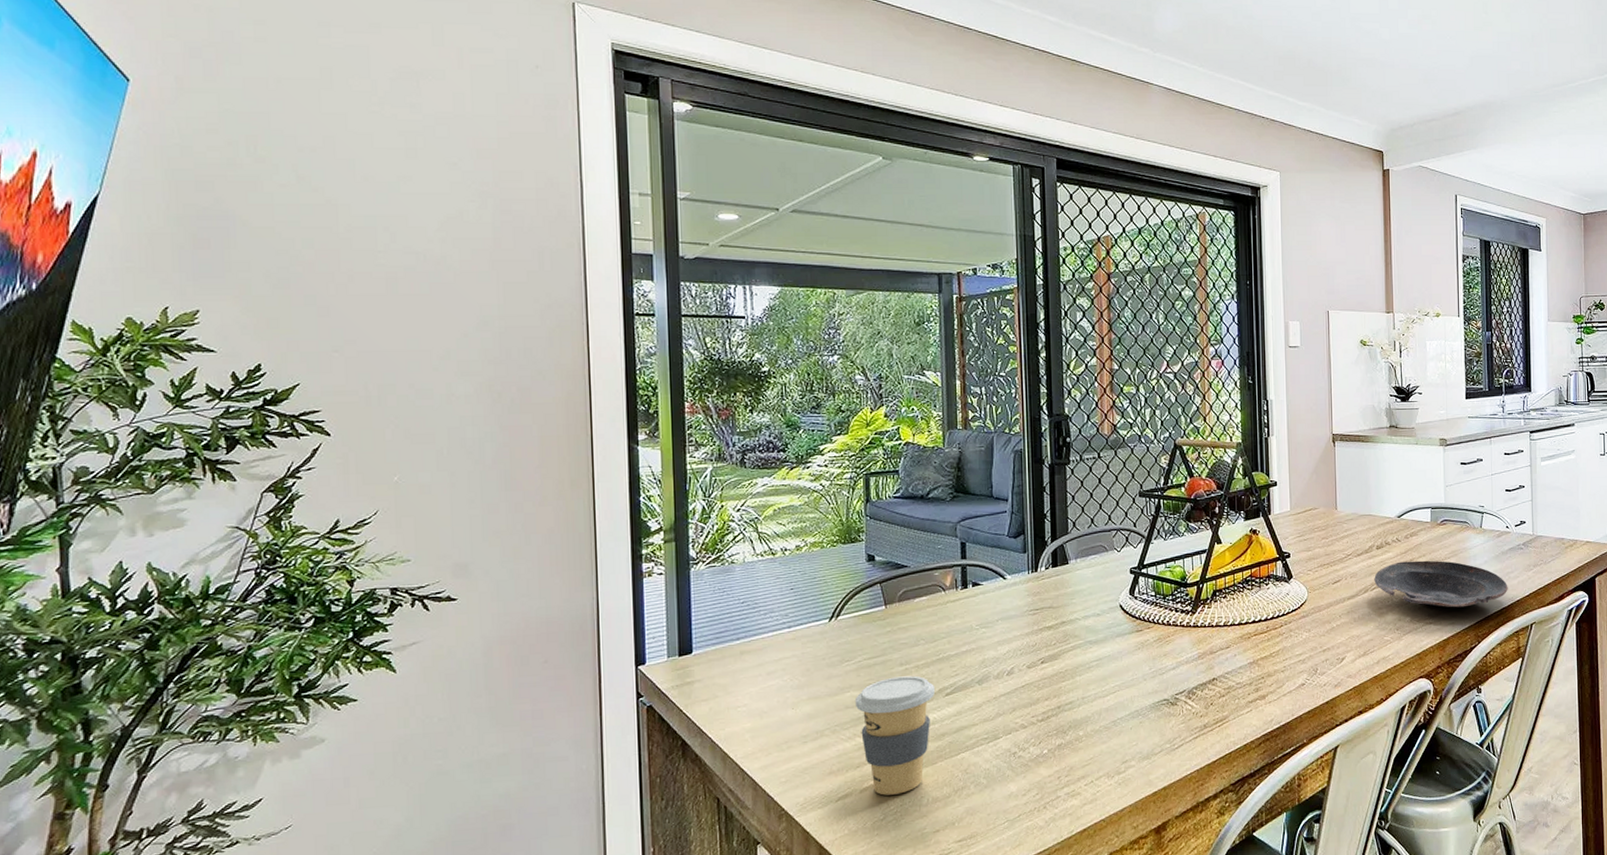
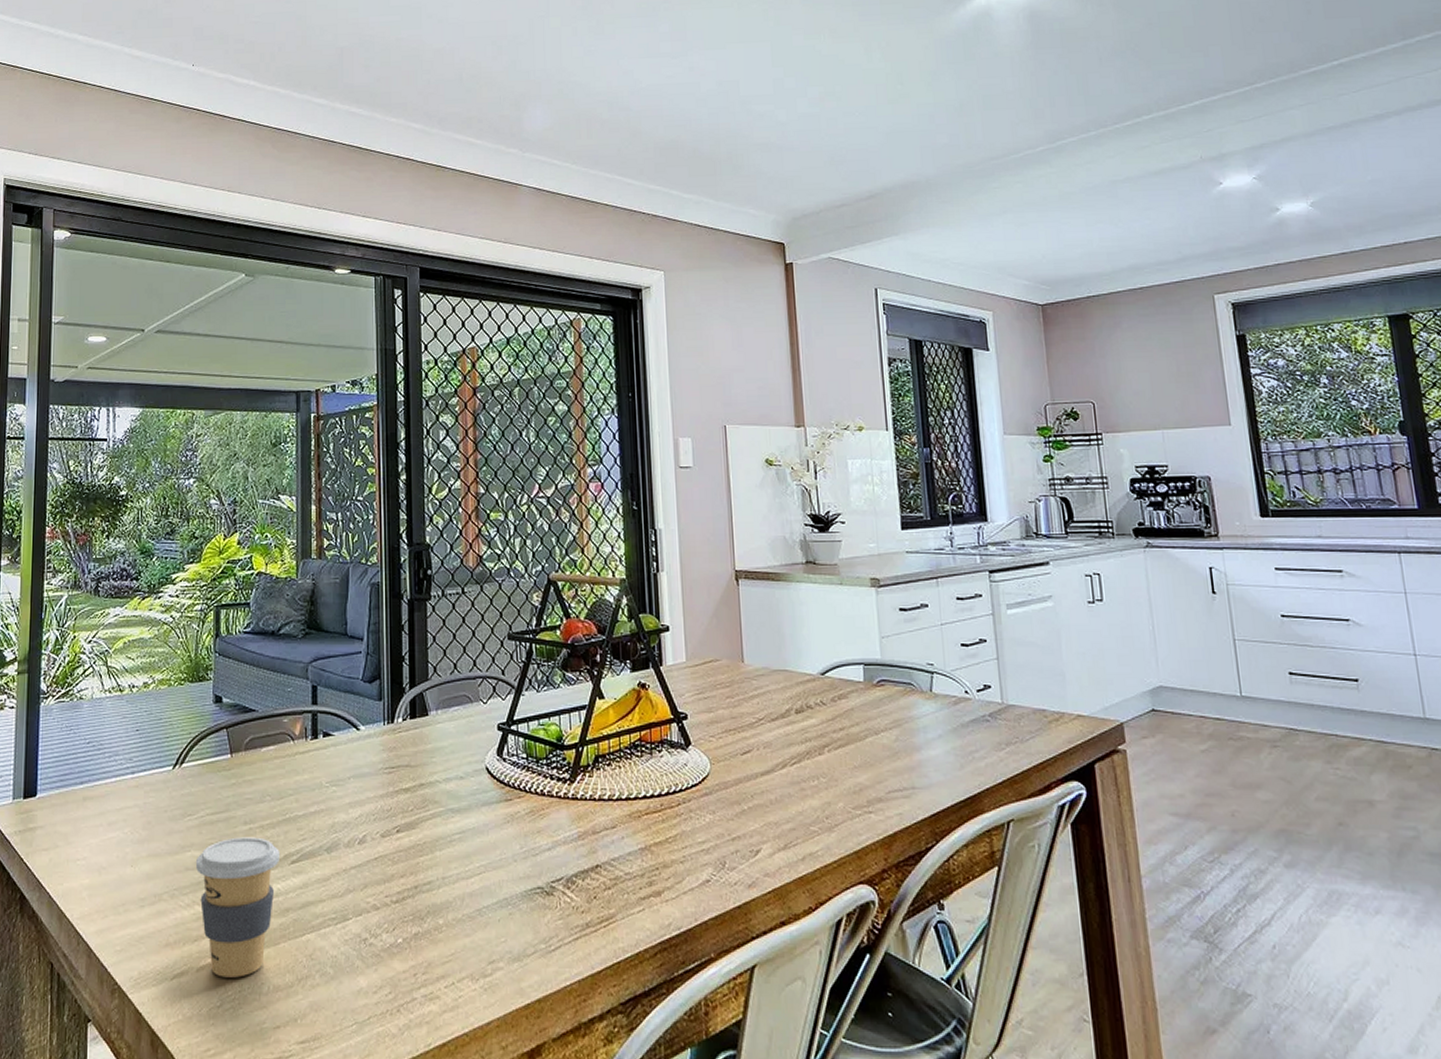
bowl: present [1374,560,1508,608] -> none [794,730,973,794]

